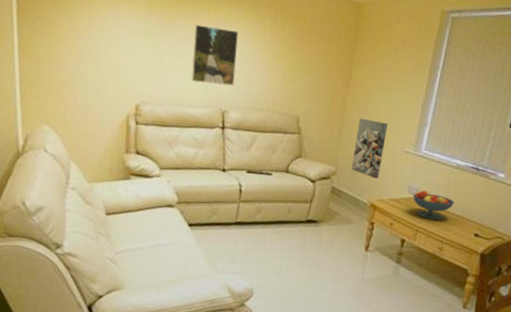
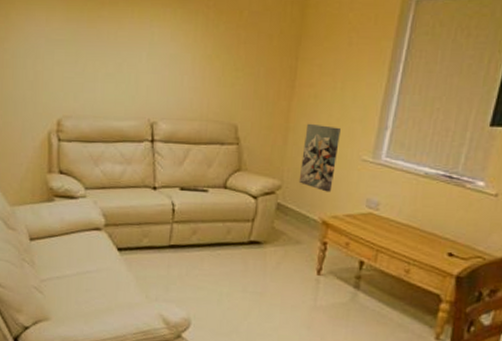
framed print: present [191,25,238,86] -> none [116,28,167,94]
fruit bowl: present [413,190,454,220] -> none [372,203,423,238]

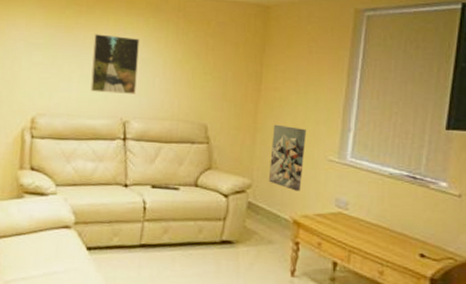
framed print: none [116,28,167,94] -> present [90,34,139,94]

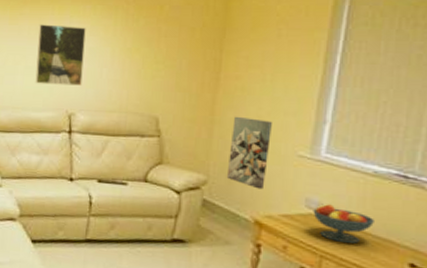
fruit bowl: none [342,203,391,238] -> present [313,204,374,243]

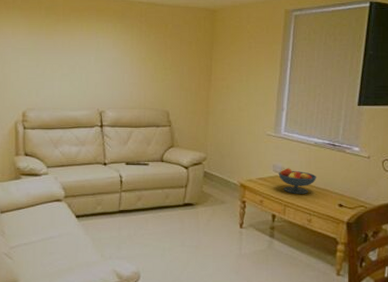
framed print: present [35,24,86,86] -> none [70,39,109,89]
wall art: present [226,116,272,190] -> none [219,108,248,161]

